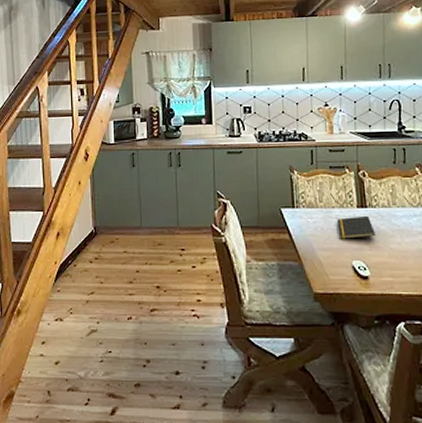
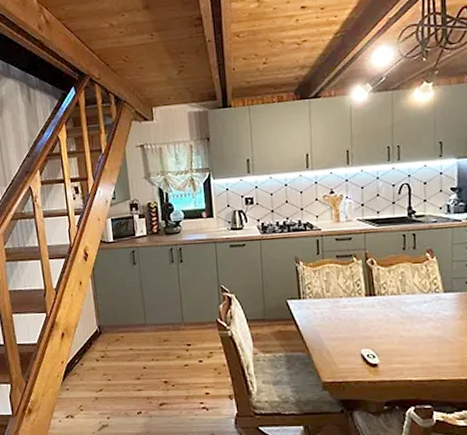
notepad: present [337,215,375,239] -> none [345,303,384,328]

